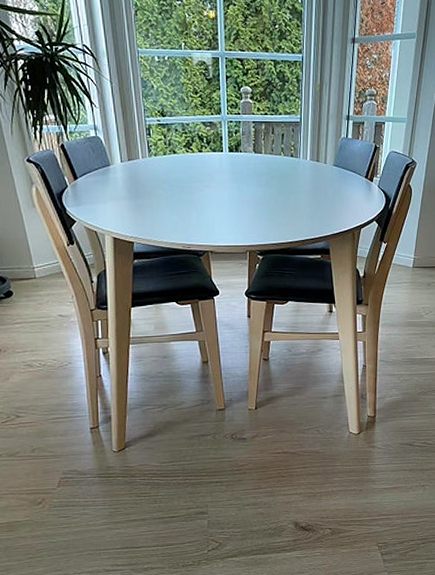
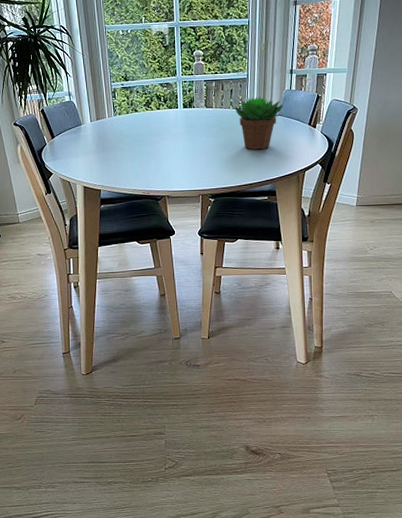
succulent plant: none [286,144,338,202] -> present [235,97,283,149]

